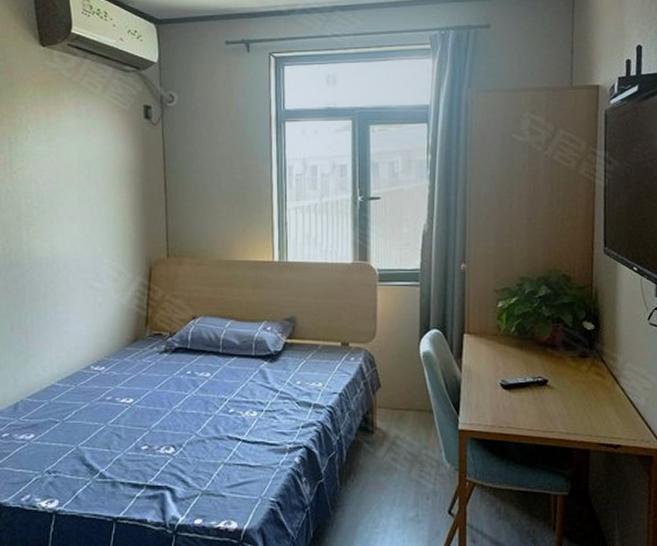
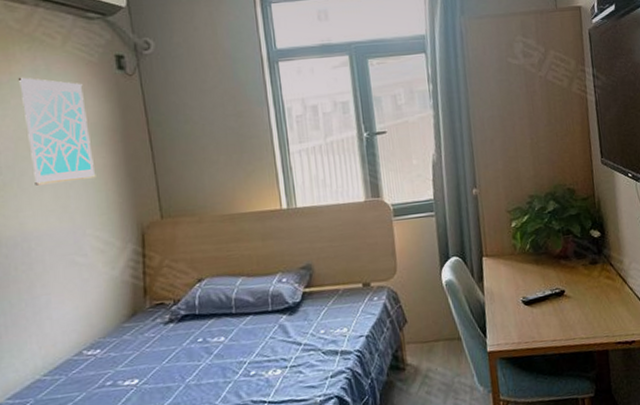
wall art: none [63,119,117,215] -> present [17,77,96,186]

